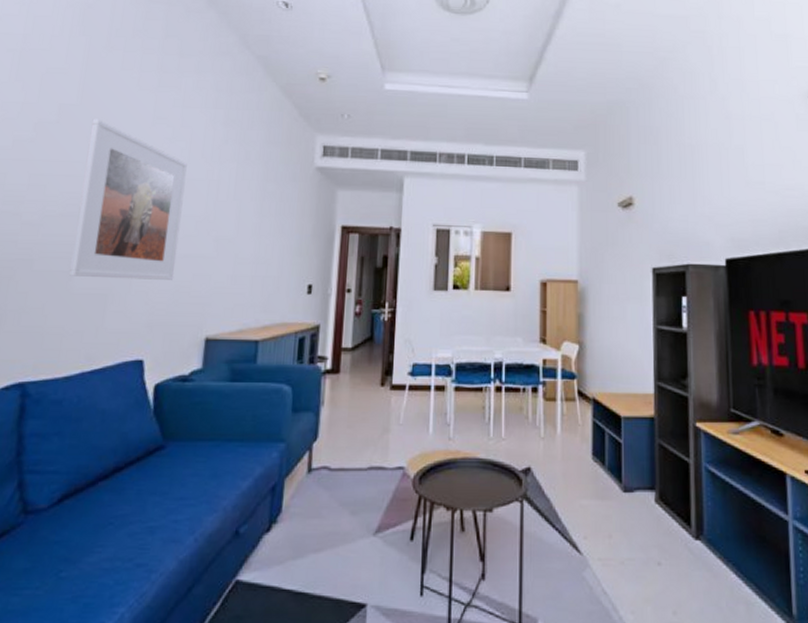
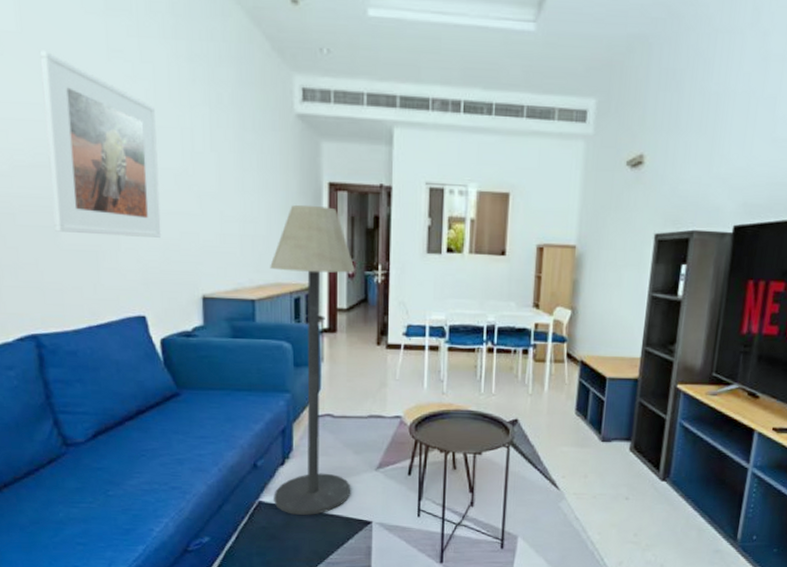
floor lamp: none [253,246,362,597] -> present [270,204,355,515]

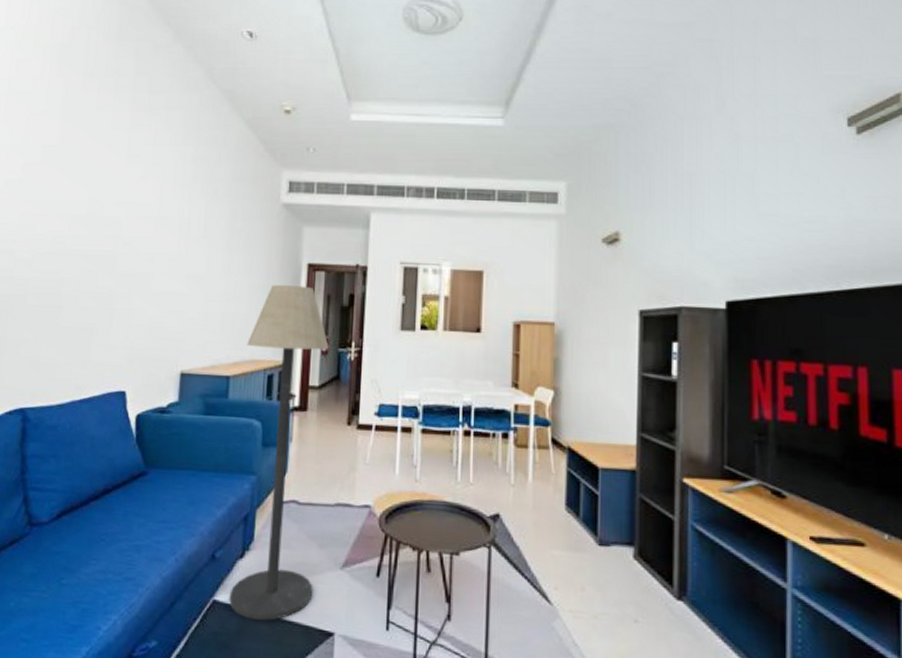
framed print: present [39,50,162,238] -> none [58,159,160,316]

